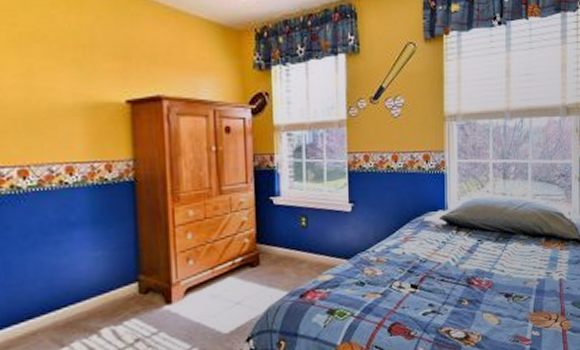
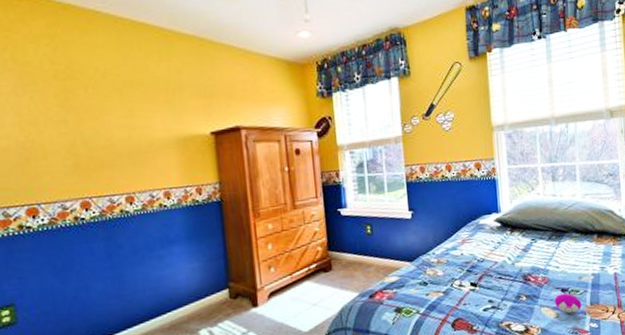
toy ball: none [497,298,525,320] -> present [554,293,582,314]

